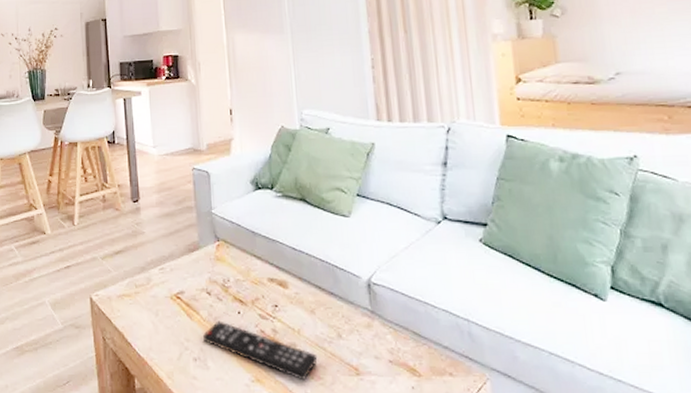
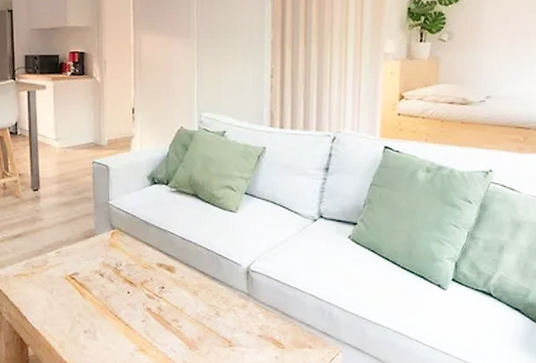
remote control: present [203,320,318,381] -> none [94,299,196,351]

